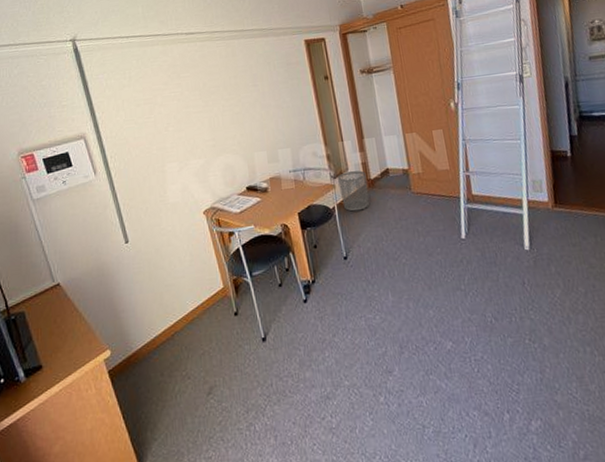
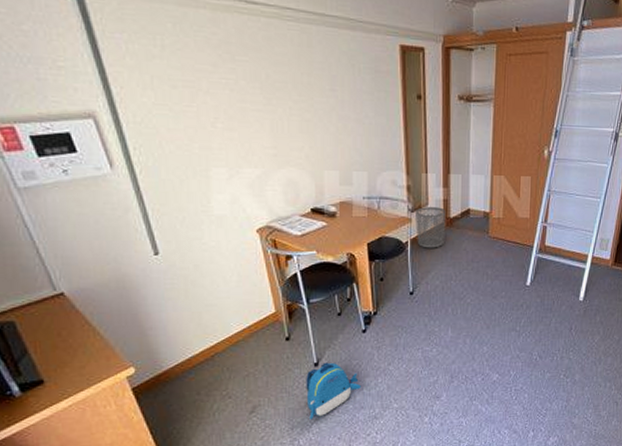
backpack: none [255,336,310,401] -> present [306,362,362,419]

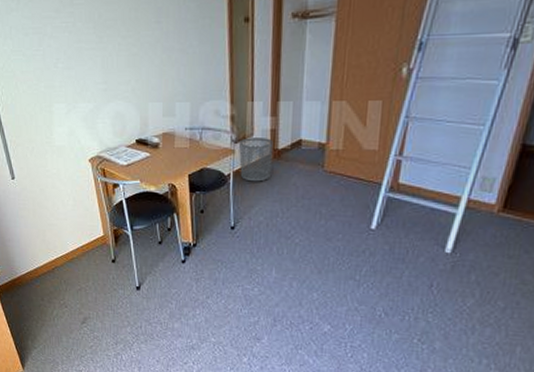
backpack: present [306,362,362,419] -> none [129,287,180,338]

